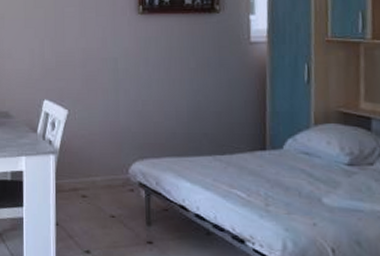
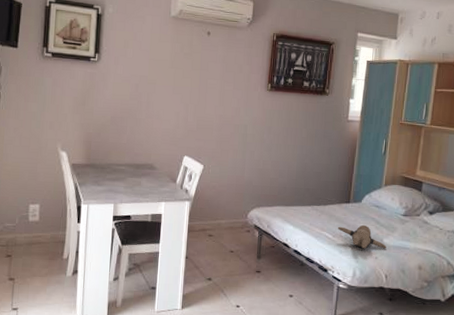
teddy bear: none [252,179,328,212] -> present [337,224,387,249]

